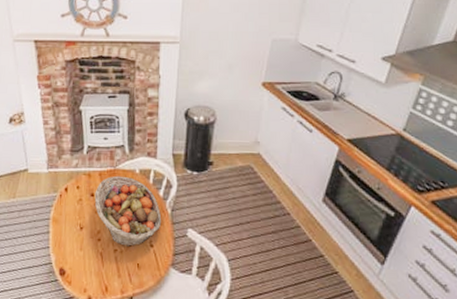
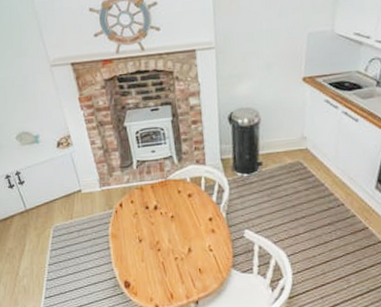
fruit basket: present [94,175,162,247] -> none [149,186,218,253]

